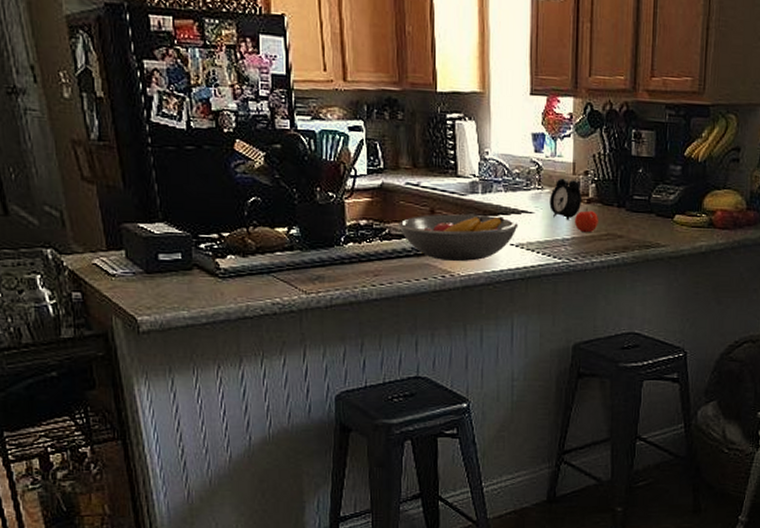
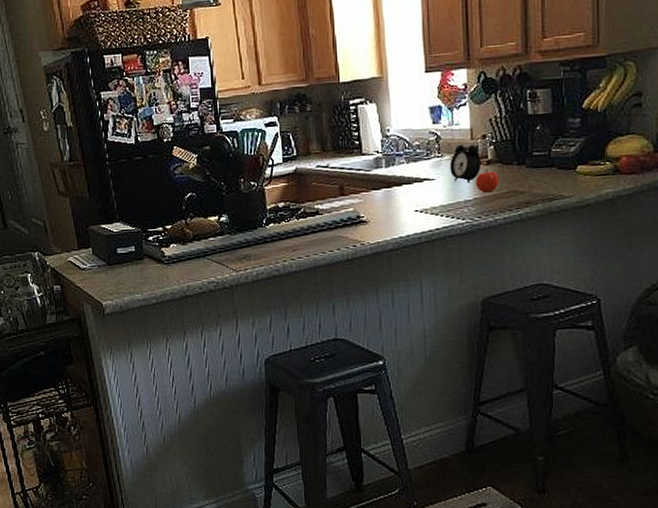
fruit bowl: present [398,214,519,262] -> none [312,186,422,232]

